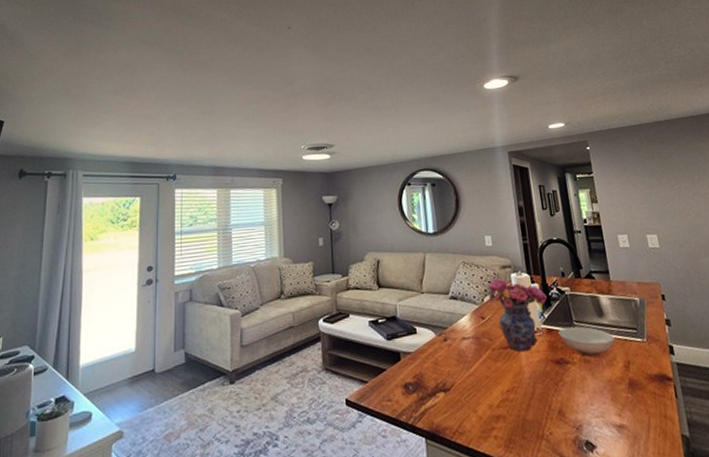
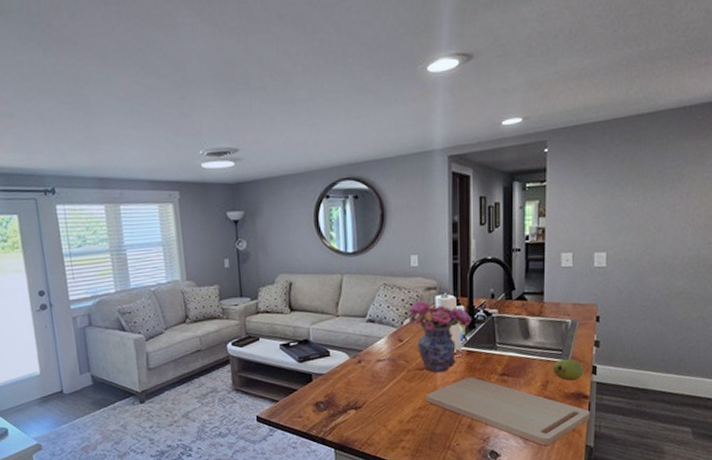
cutting board: none [513,356,680,436] -> present [426,377,591,446]
bowl: present [558,326,614,356] -> none [479,348,536,377]
fruit: none [630,337,662,362] -> present [552,358,584,381]

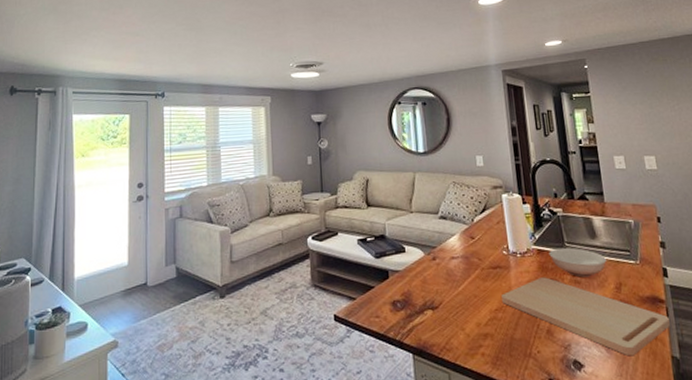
flower arrangement: present [408,301,473,373] -> none [478,199,539,272]
bowl: none [479,348,536,377] -> present [549,247,607,278]
fruit: present [552,358,584,381] -> none [622,259,656,284]

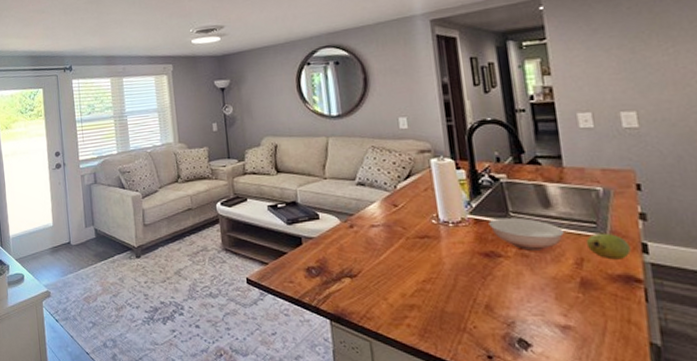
cutting board: present [501,277,671,356] -> none [430,249,651,339]
fruit: none [622,259,656,284] -> present [585,232,631,260]

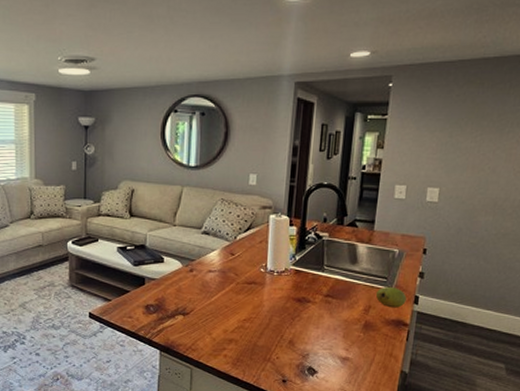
bowl: present [488,217,564,251] -> none [306,270,362,298]

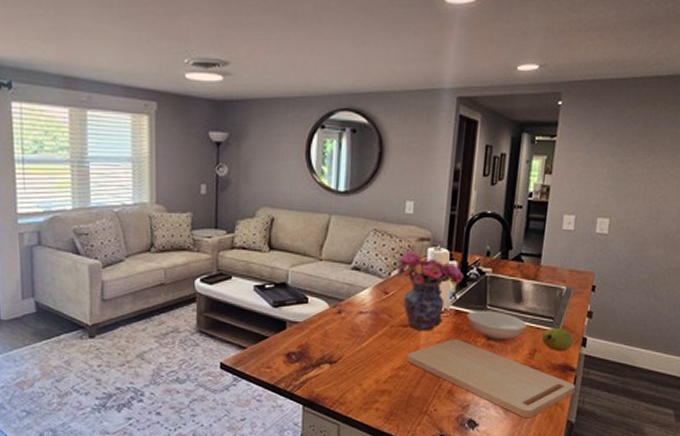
flower arrangement: none [241,219,303,289] -> present [396,252,465,332]
cutting board: none [251,295,409,368] -> present [407,339,576,419]
bowl: none [306,270,362,298] -> present [467,310,527,342]

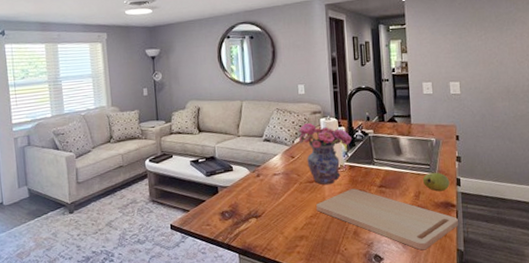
bowl: present [467,310,527,342] -> none [359,163,409,188]

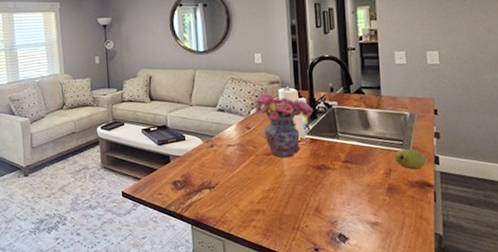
cutting board: present [316,188,459,251] -> none [274,163,438,232]

